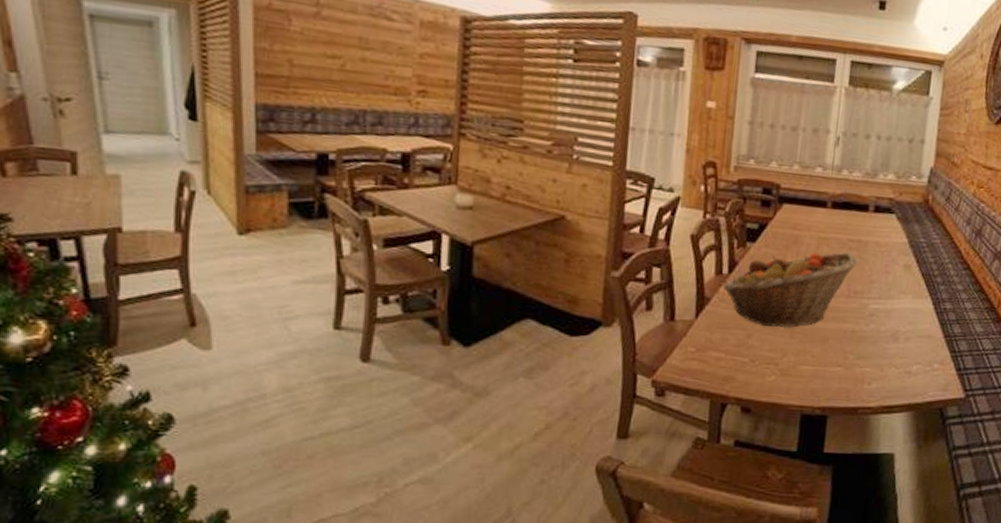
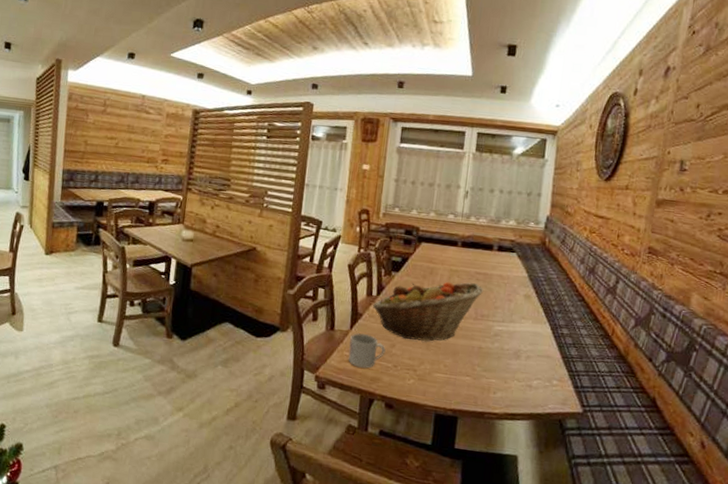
mug: none [693,323,741,366] -> present [348,333,386,368]

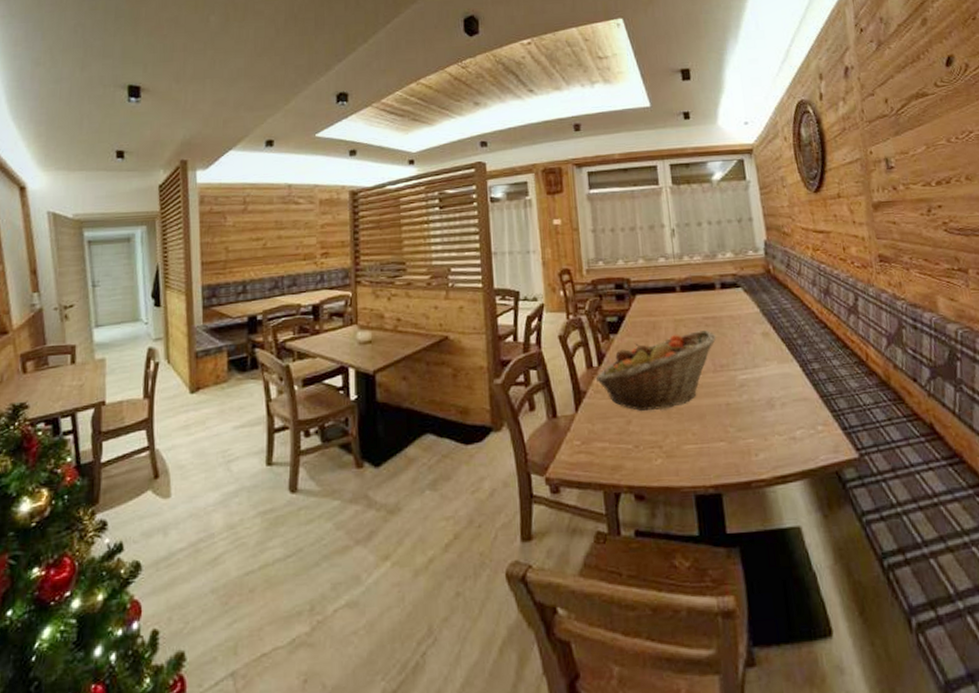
mug: present [348,333,386,368] -> none [578,414,622,457]

